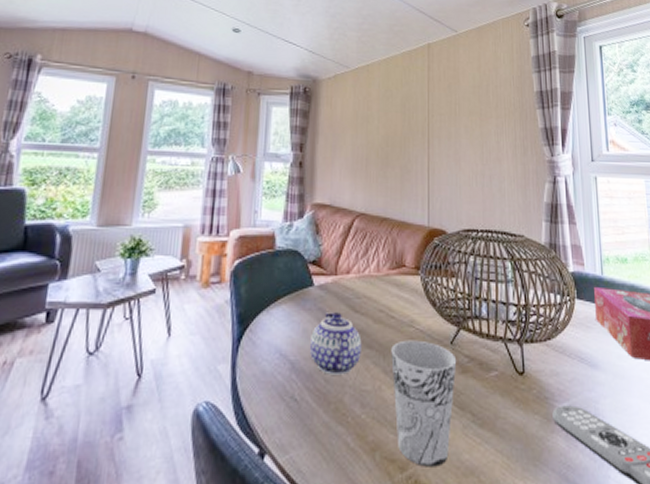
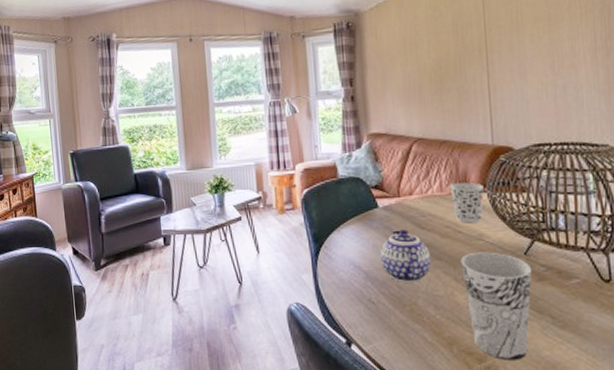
cup: none [386,264,418,308] -> present [449,182,484,224]

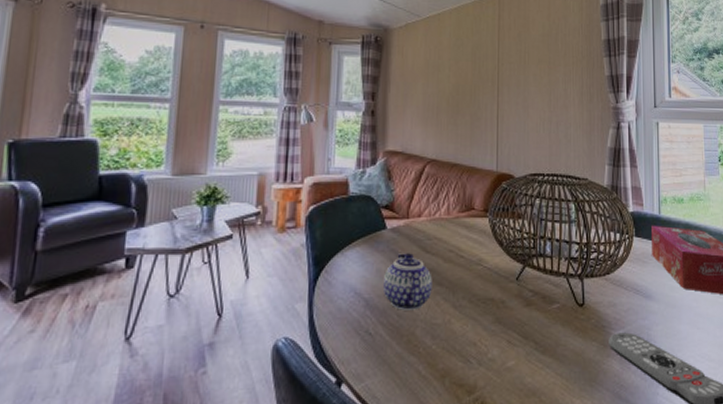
cup: present [449,182,484,224] -> none [456,207,486,248]
cup: present [461,252,533,360] -> none [460,277,522,390]

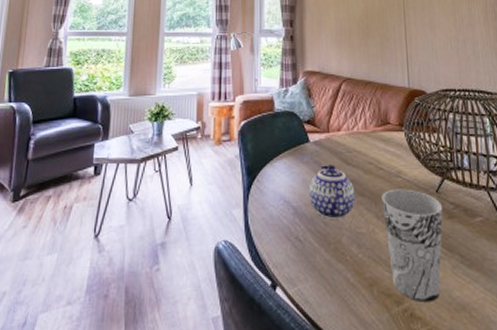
cup: none [460,277,522,390] -> present [382,189,443,302]

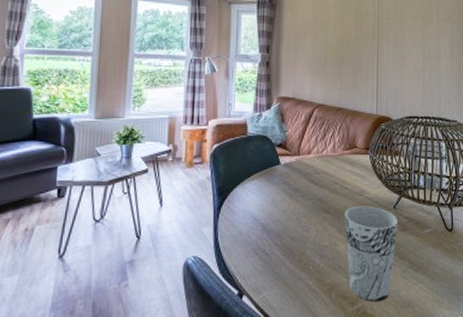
teapot: present [309,165,355,219] -> none [277,185,320,234]

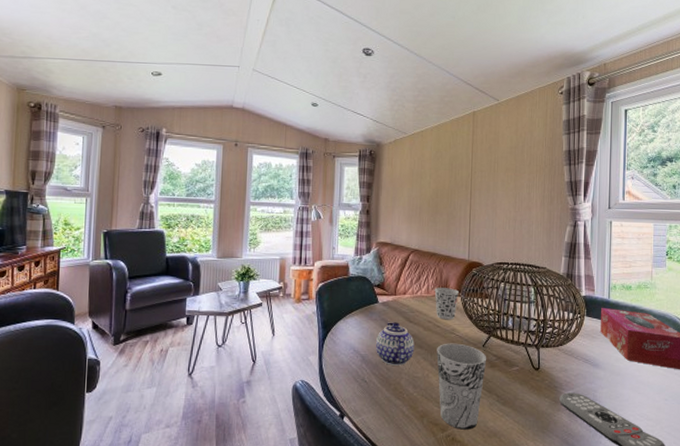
teapot: none [277,185,320,234] -> present [375,322,415,366]
cup: none [341,145,367,181] -> present [434,287,459,320]

